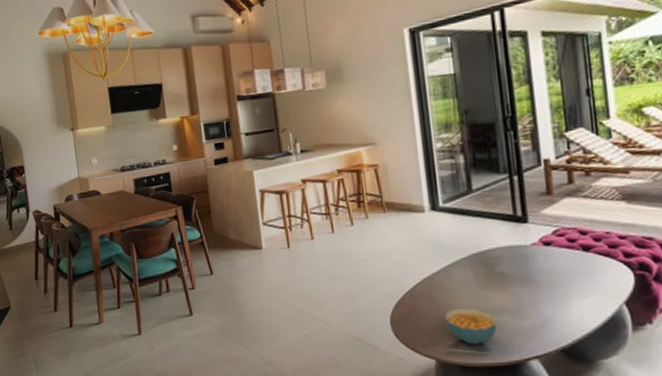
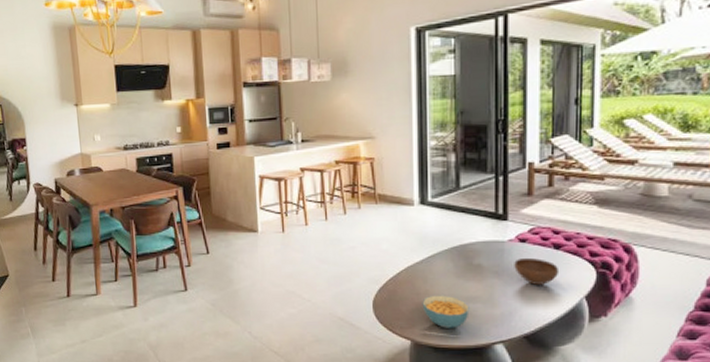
bowl: none [540,262,593,292] -> present [514,258,560,285]

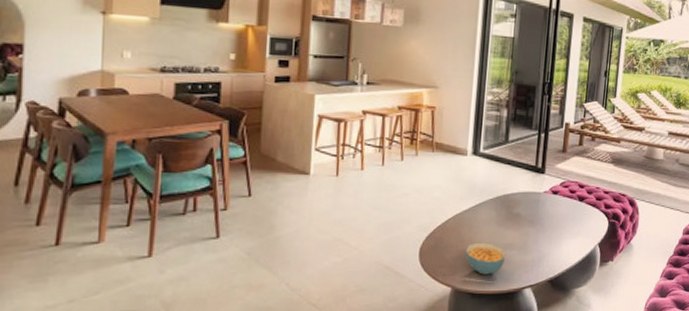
bowl: present [514,258,560,285] -> none [546,209,581,233]

